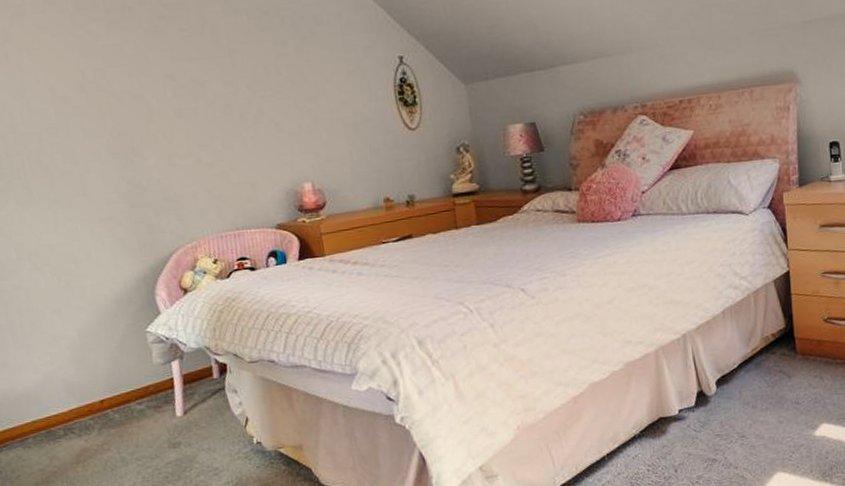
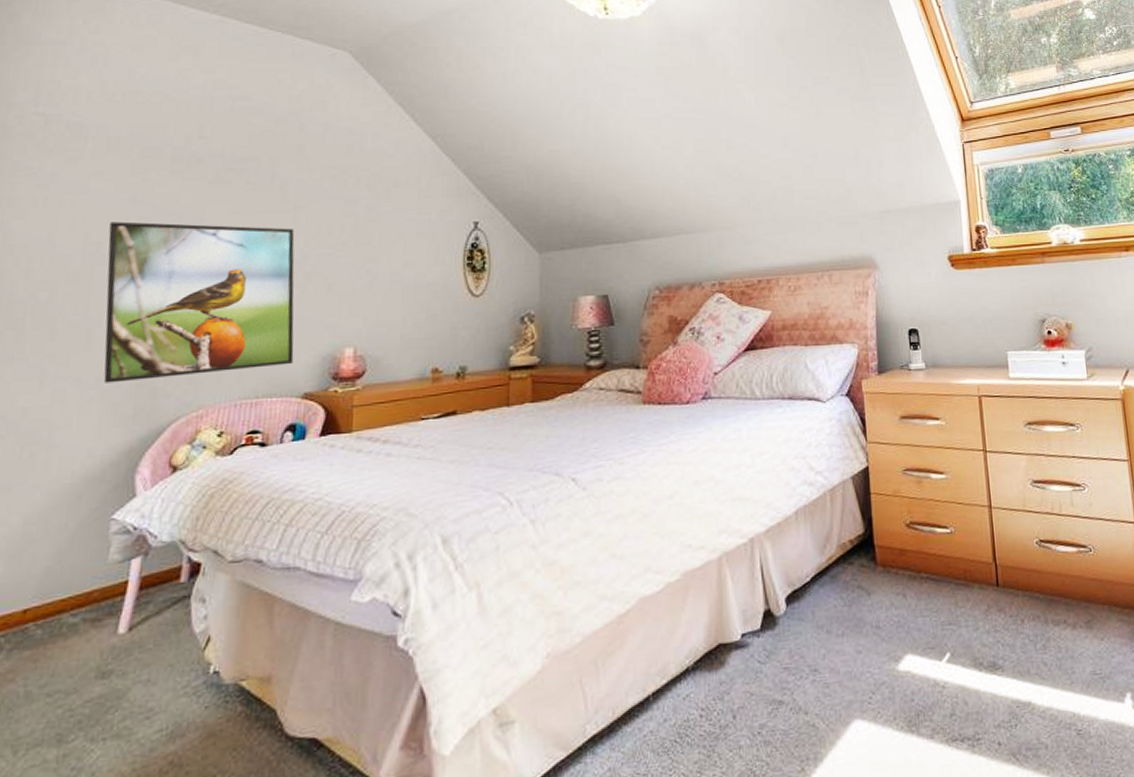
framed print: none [69,72,262,222] -> present [103,221,295,383]

